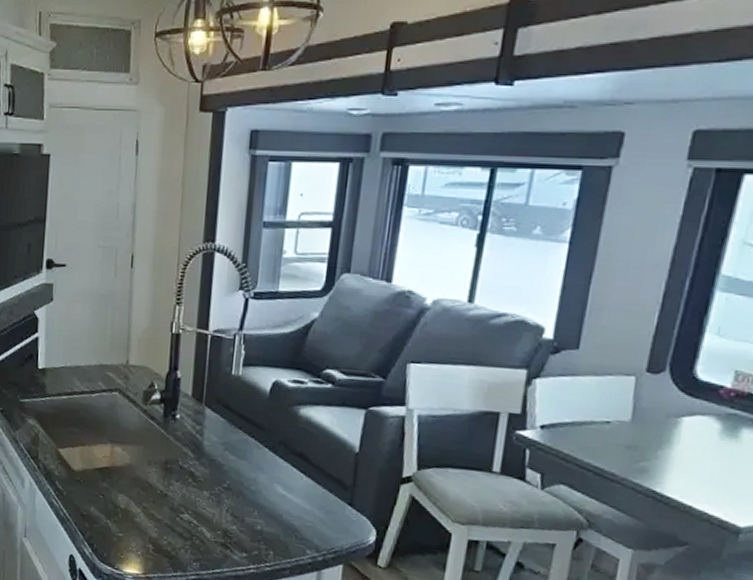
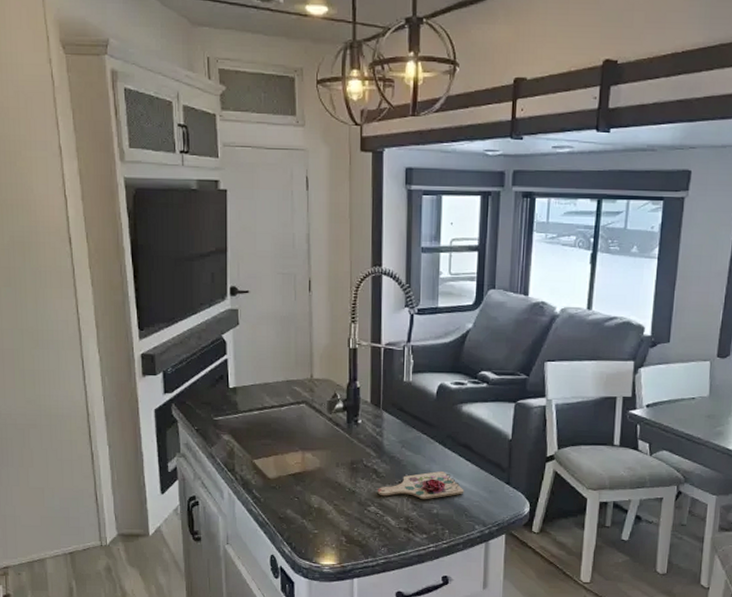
cutting board: none [193,481,296,513] -> present [377,471,464,500]

